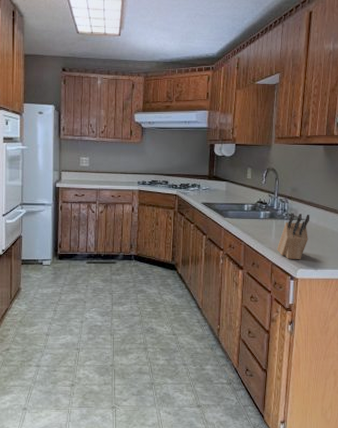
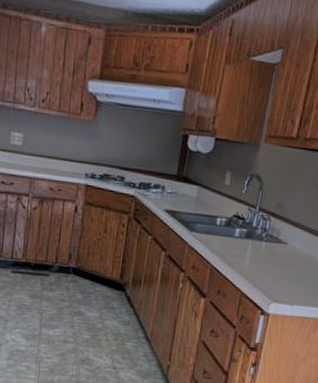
knife block: present [277,213,310,260] -> none [250,233,295,292]

